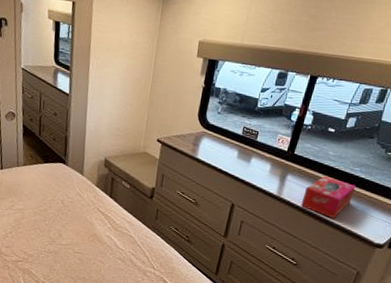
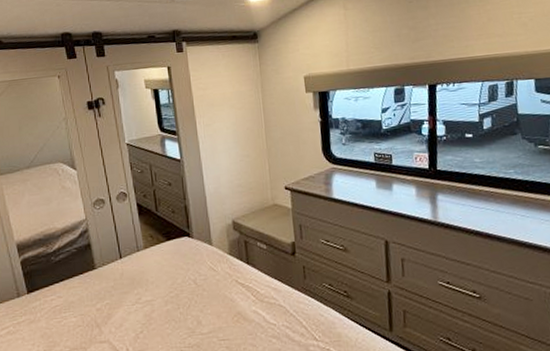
tissue box: present [301,175,355,219] -> none [461,186,517,234]

